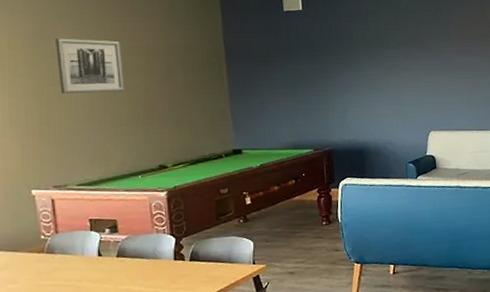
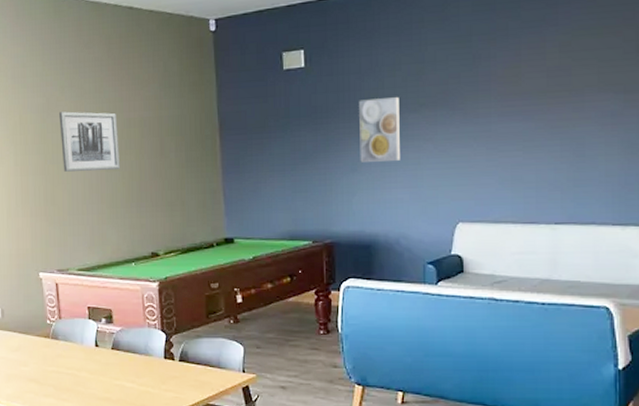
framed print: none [349,37,384,86] -> present [359,97,400,162]

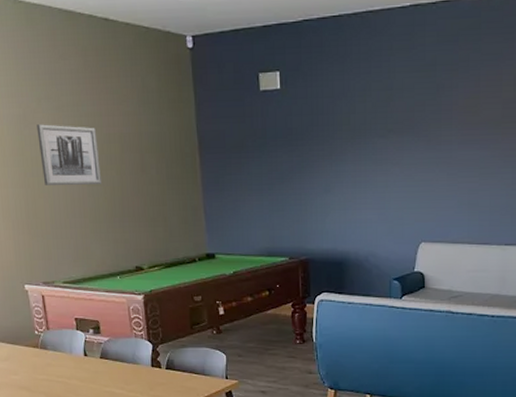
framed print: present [359,97,400,162] -> none [332,122,369,184]

